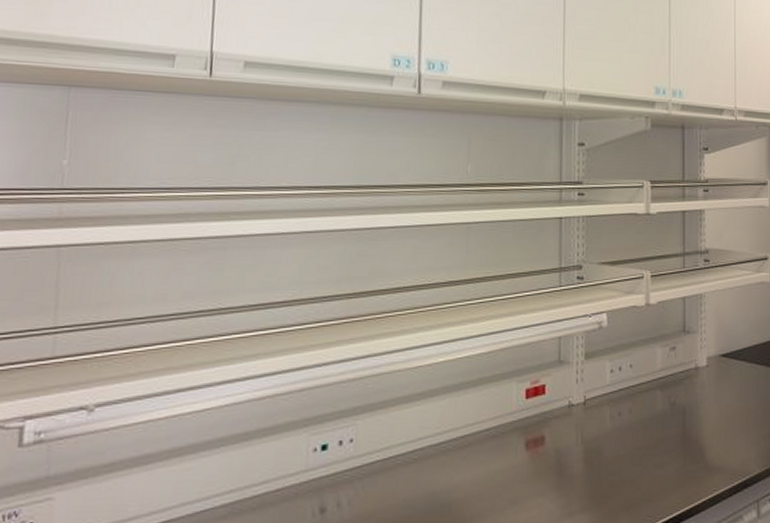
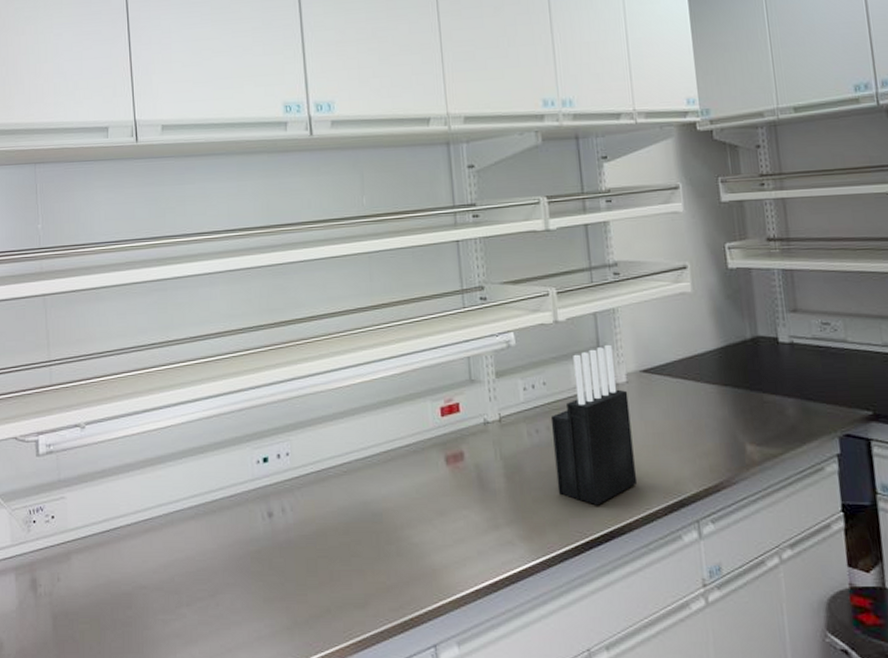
knife block: none [633,328,707,489] -> present [550,344,636,506]

